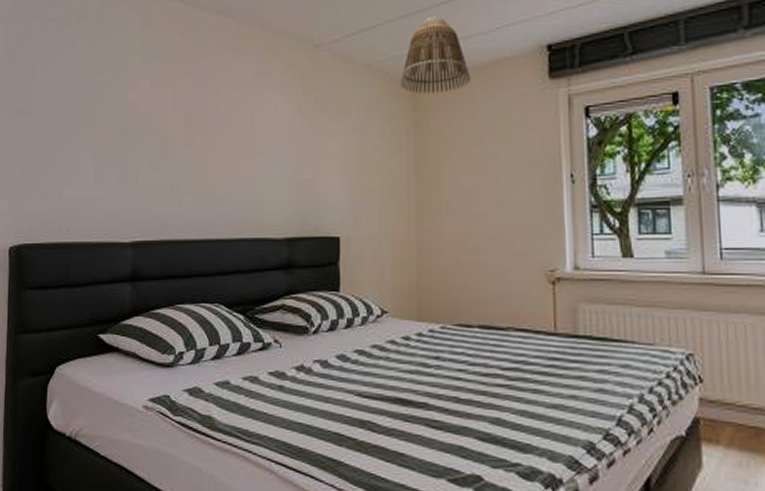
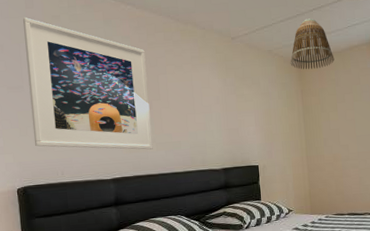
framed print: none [37,18,191,204] -> present [23,17,153,150]

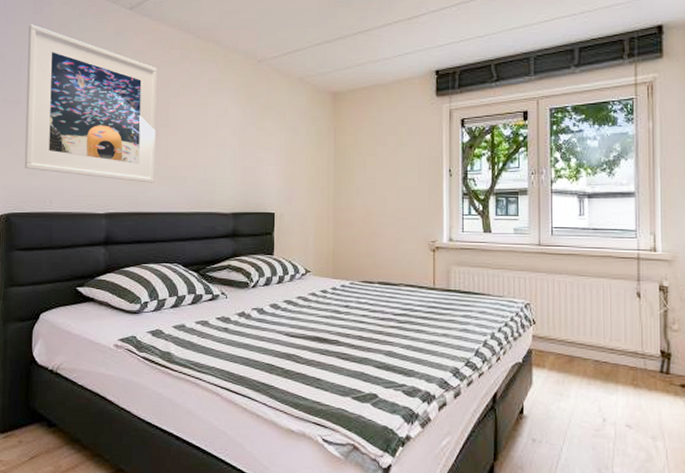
lamp shade: present [290,18,335,70] -> none [324,43,378,104]

